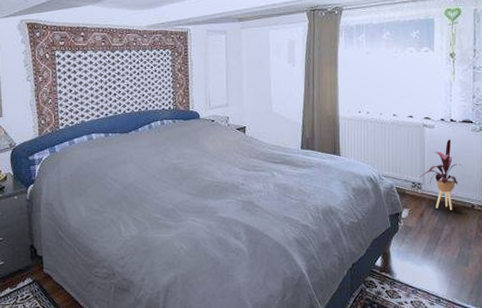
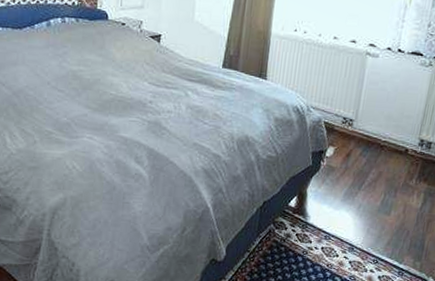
house plant: present [420,139,463,210] -> none [353,72,403,153]

